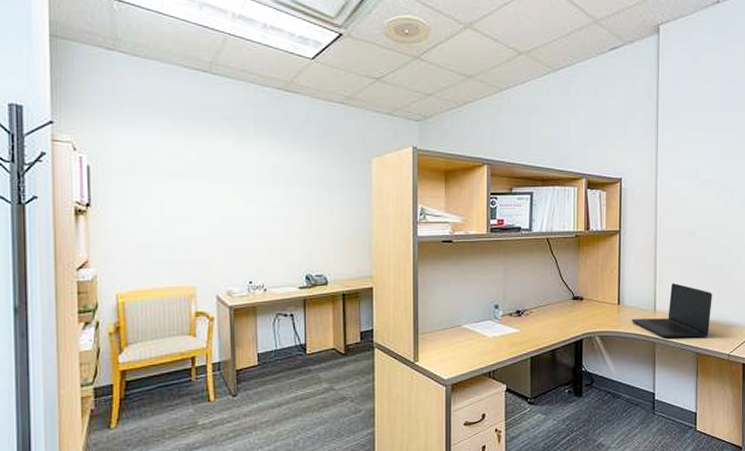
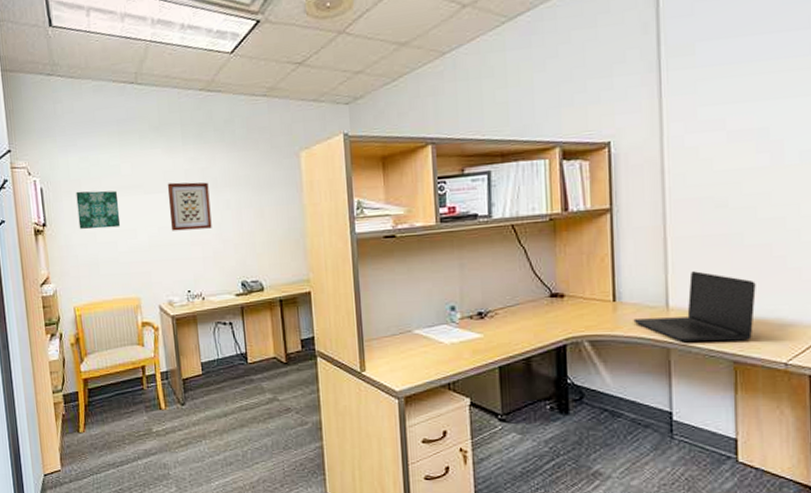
wall art: none [130,173,180,214] -> present [76,190,121,230]
wall art: none [235,174,280,222] -> present [167,182,212,231]

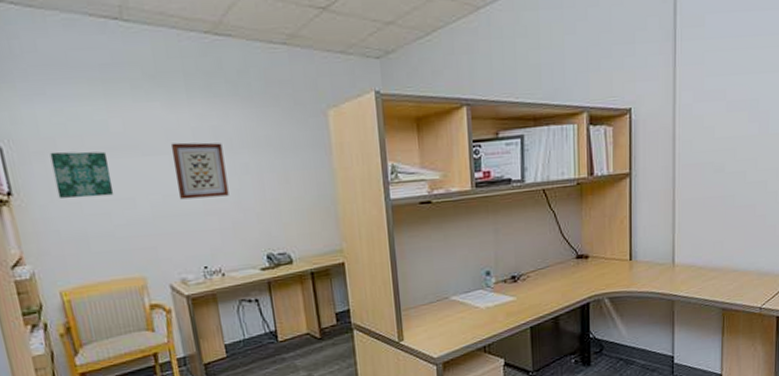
laptop: present [633,271,756,342] -> none [646,230,742,294]

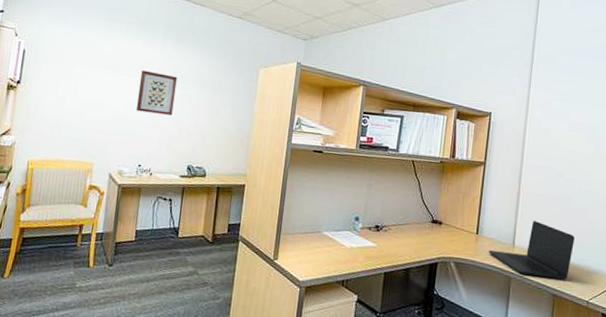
wall art: present [50,151,114,199] -> none [51,59,95,98]
laptop: none [646,230,742,294] -> present [488,221,575,280]

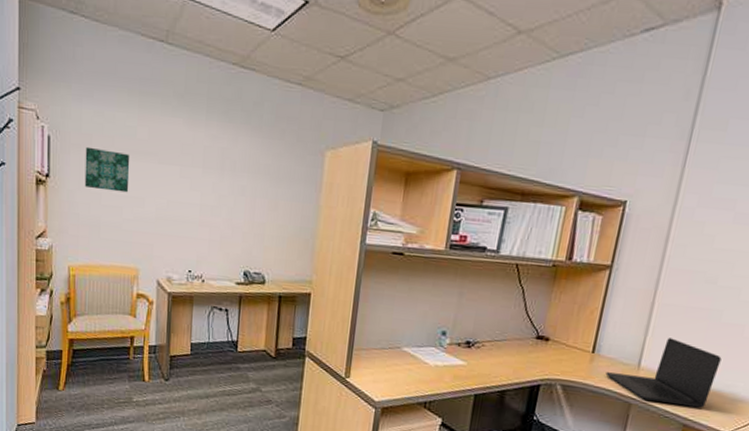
wall art: none [51,59,95,98] -> present [84,146,130,193]
wall art: present [136,70,177,116] -> none [181,156,227,212]

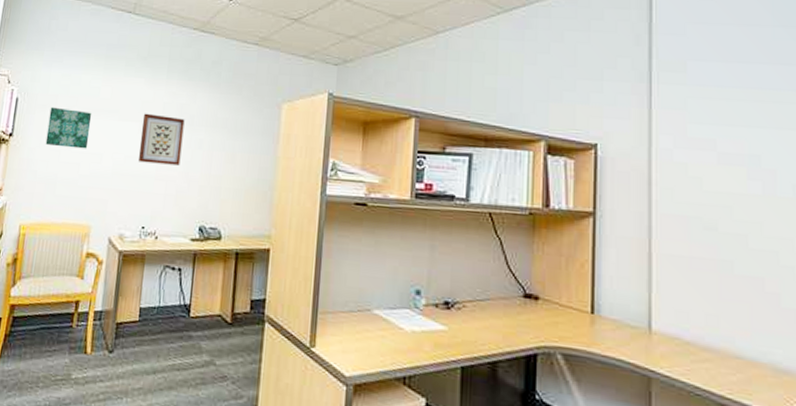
wall art: none [181,156,227,212] -> present [138,113,185,166]
laptop: present [605,338,722,408] -> none [612,294,747,383]

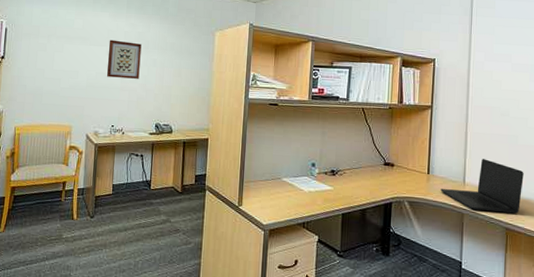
wall art: present [45,106,92,149] -> none [32,35,69,68]
laptop: none [612,294,747,383] -> present [440,159,524,214]

